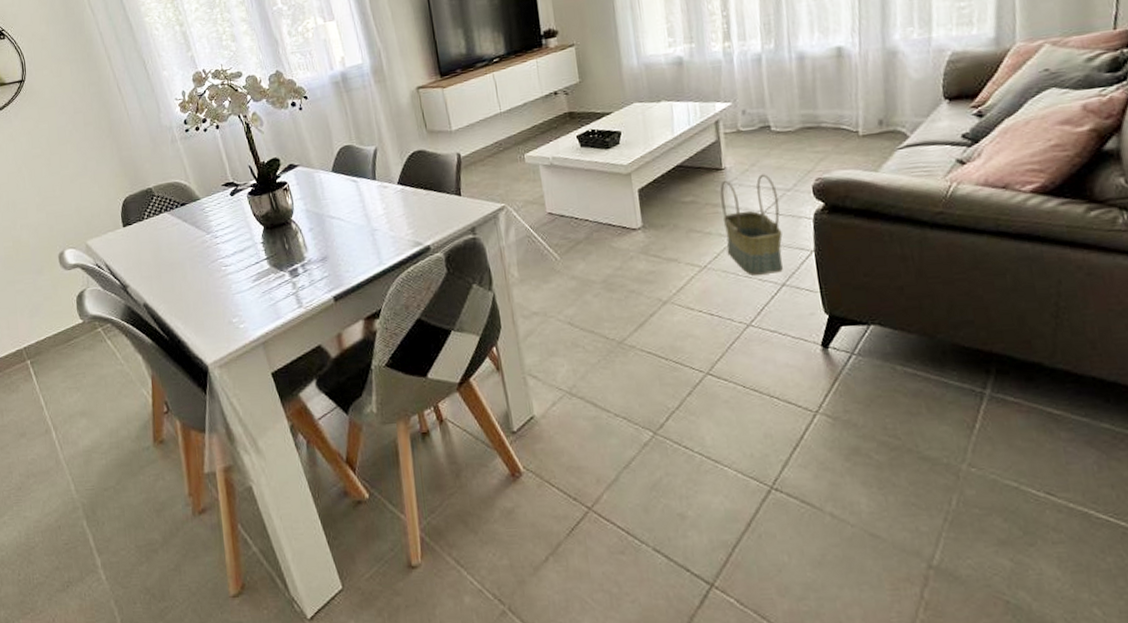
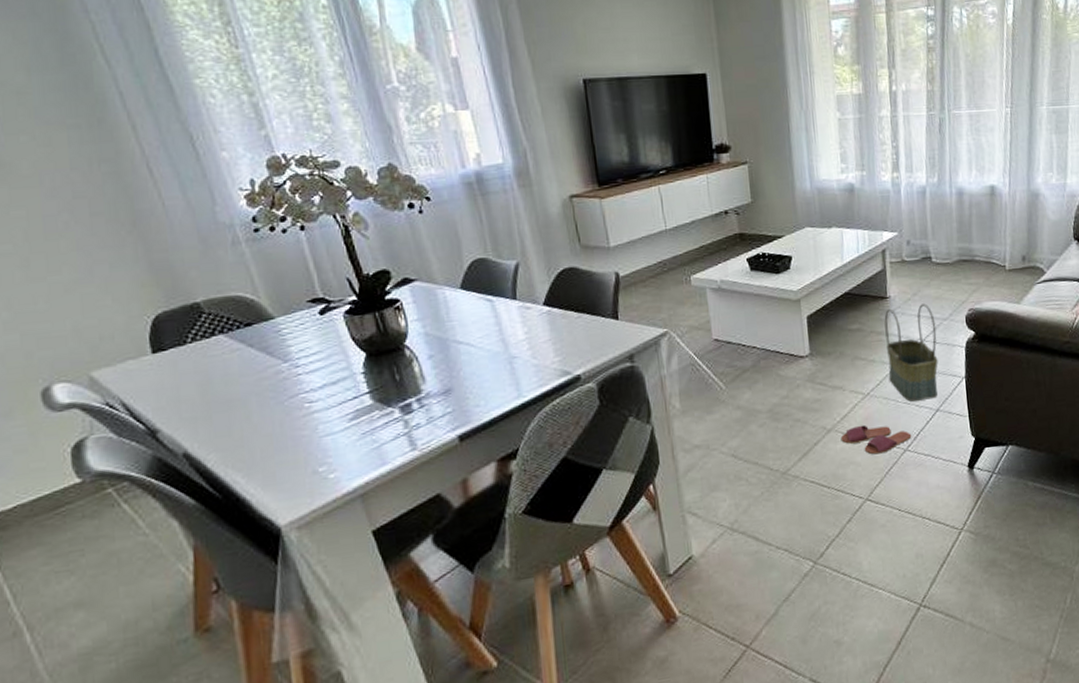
slippers: none [677,298,755,328] -> present [840,425,912,455]

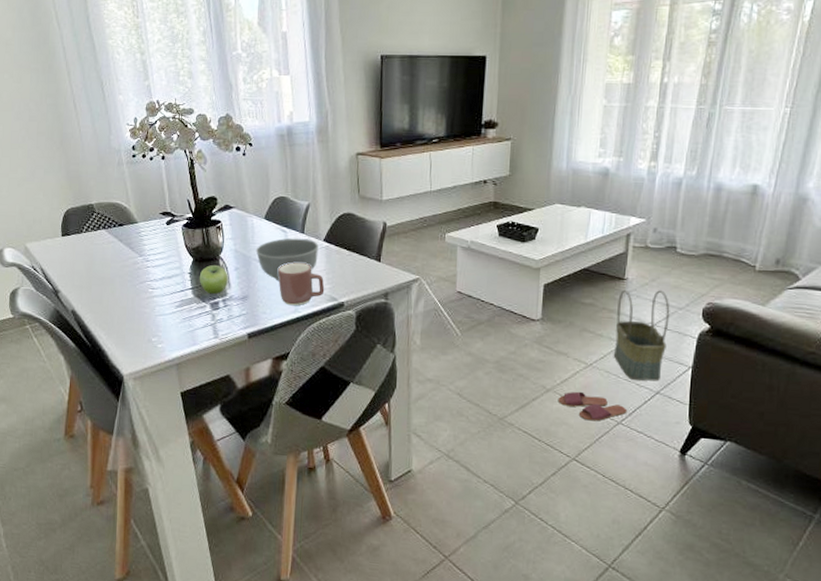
fruit: none [378,356,421,395] -> present [199,264,228,294]
bowl: none [454,305,539,364] -> present [255,238,319,282]
mug: none [487,335,554,391] -> present [277,262,325,306]

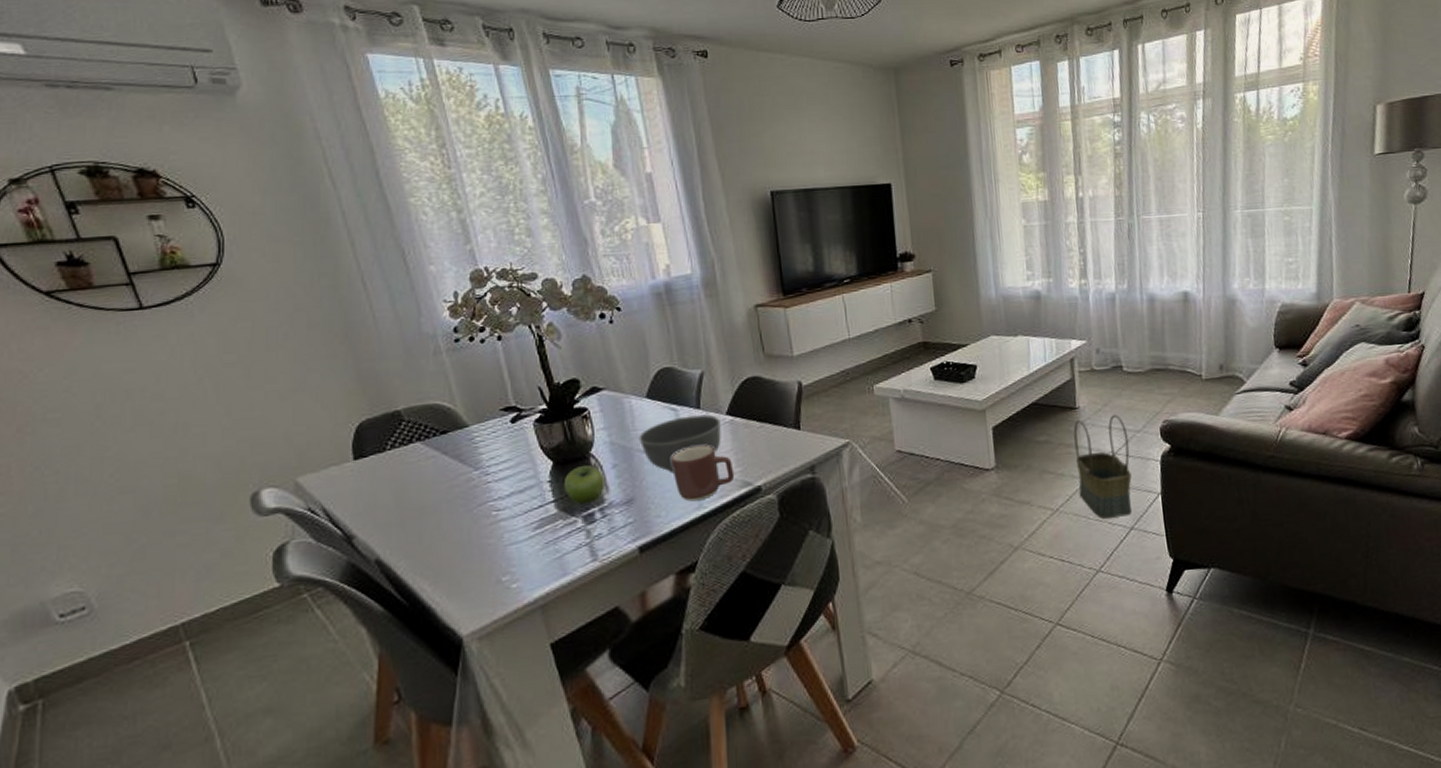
slippers: present [558,391,628,422] -> none [1028,543,1105,575]

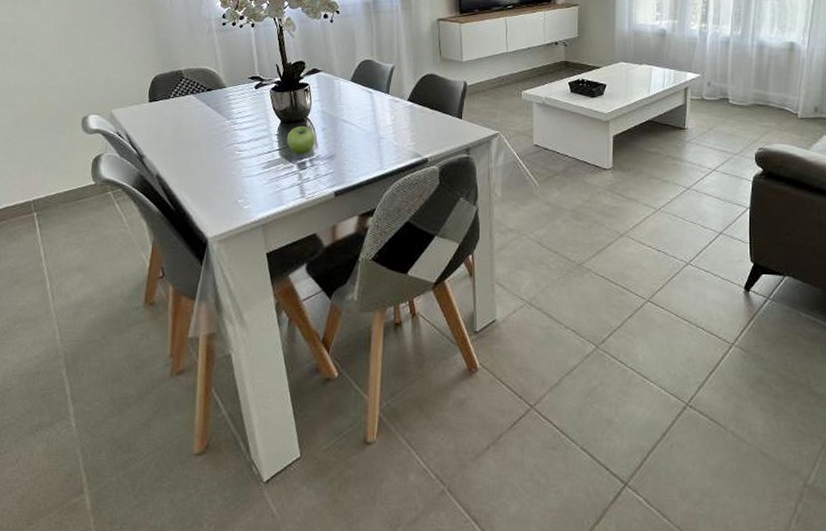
bowl: present [638,414,722,474] -> none [342,98,403,140]
mug: present [670,445,735,502] -> none [363,122,409,164]
basket: present [1073,414,1132,519] -> none [679,138,727,223]

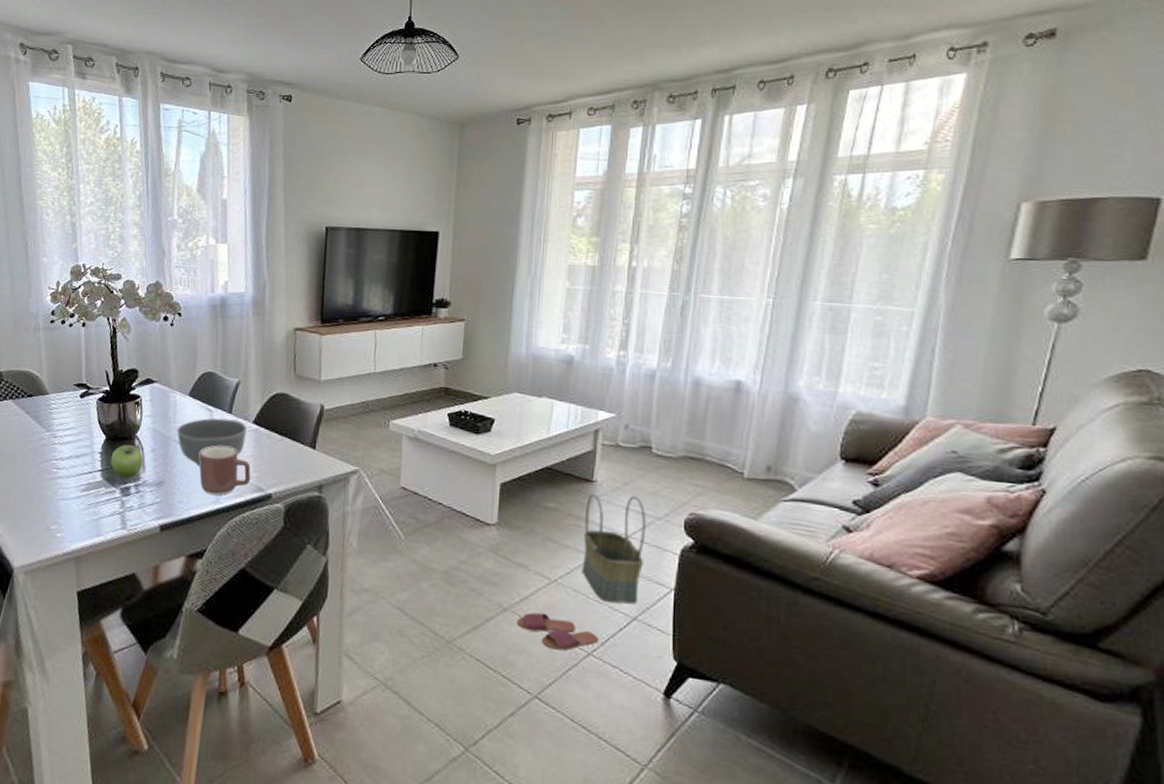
bowl: none [342,98,403,140] -> present [176,418,247,467]
mug: none [363,122,409,164] -> present [198,446,251,496]
slippers: none [631,235,695,263] -> present [516,612,599,651]
basket: none [679,138,727,223] -> present [581,493,647,605]

